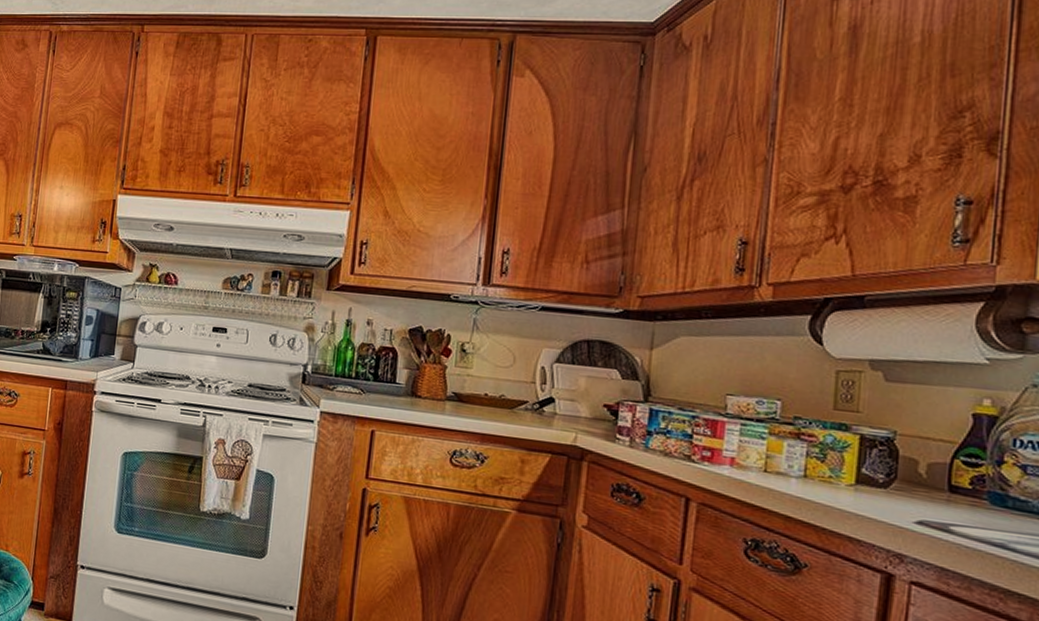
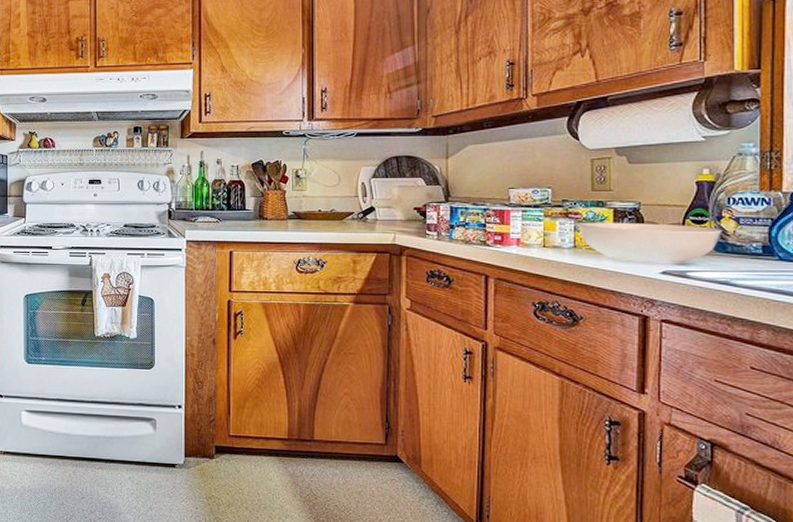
bowl: none [810,447,1003,516] -> present [577,222,722,265]

